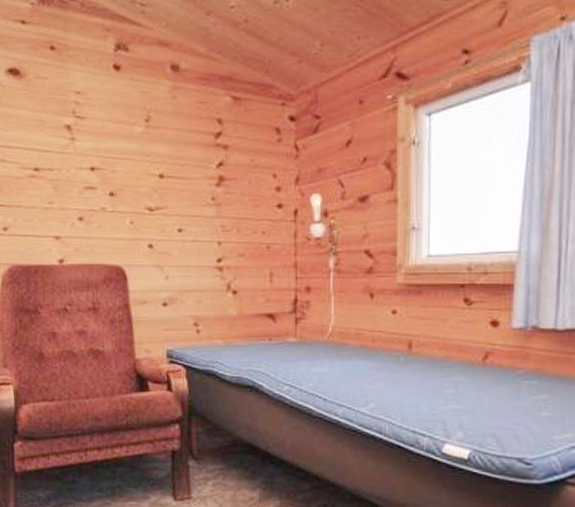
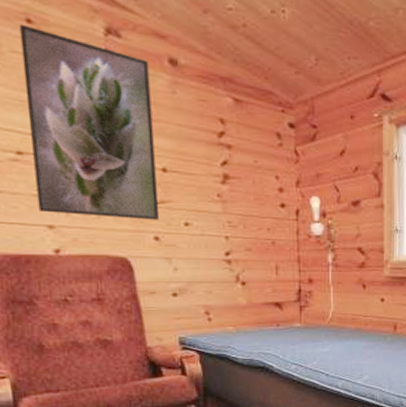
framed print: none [44,52,155,227] -> present [19,24,160,220]

